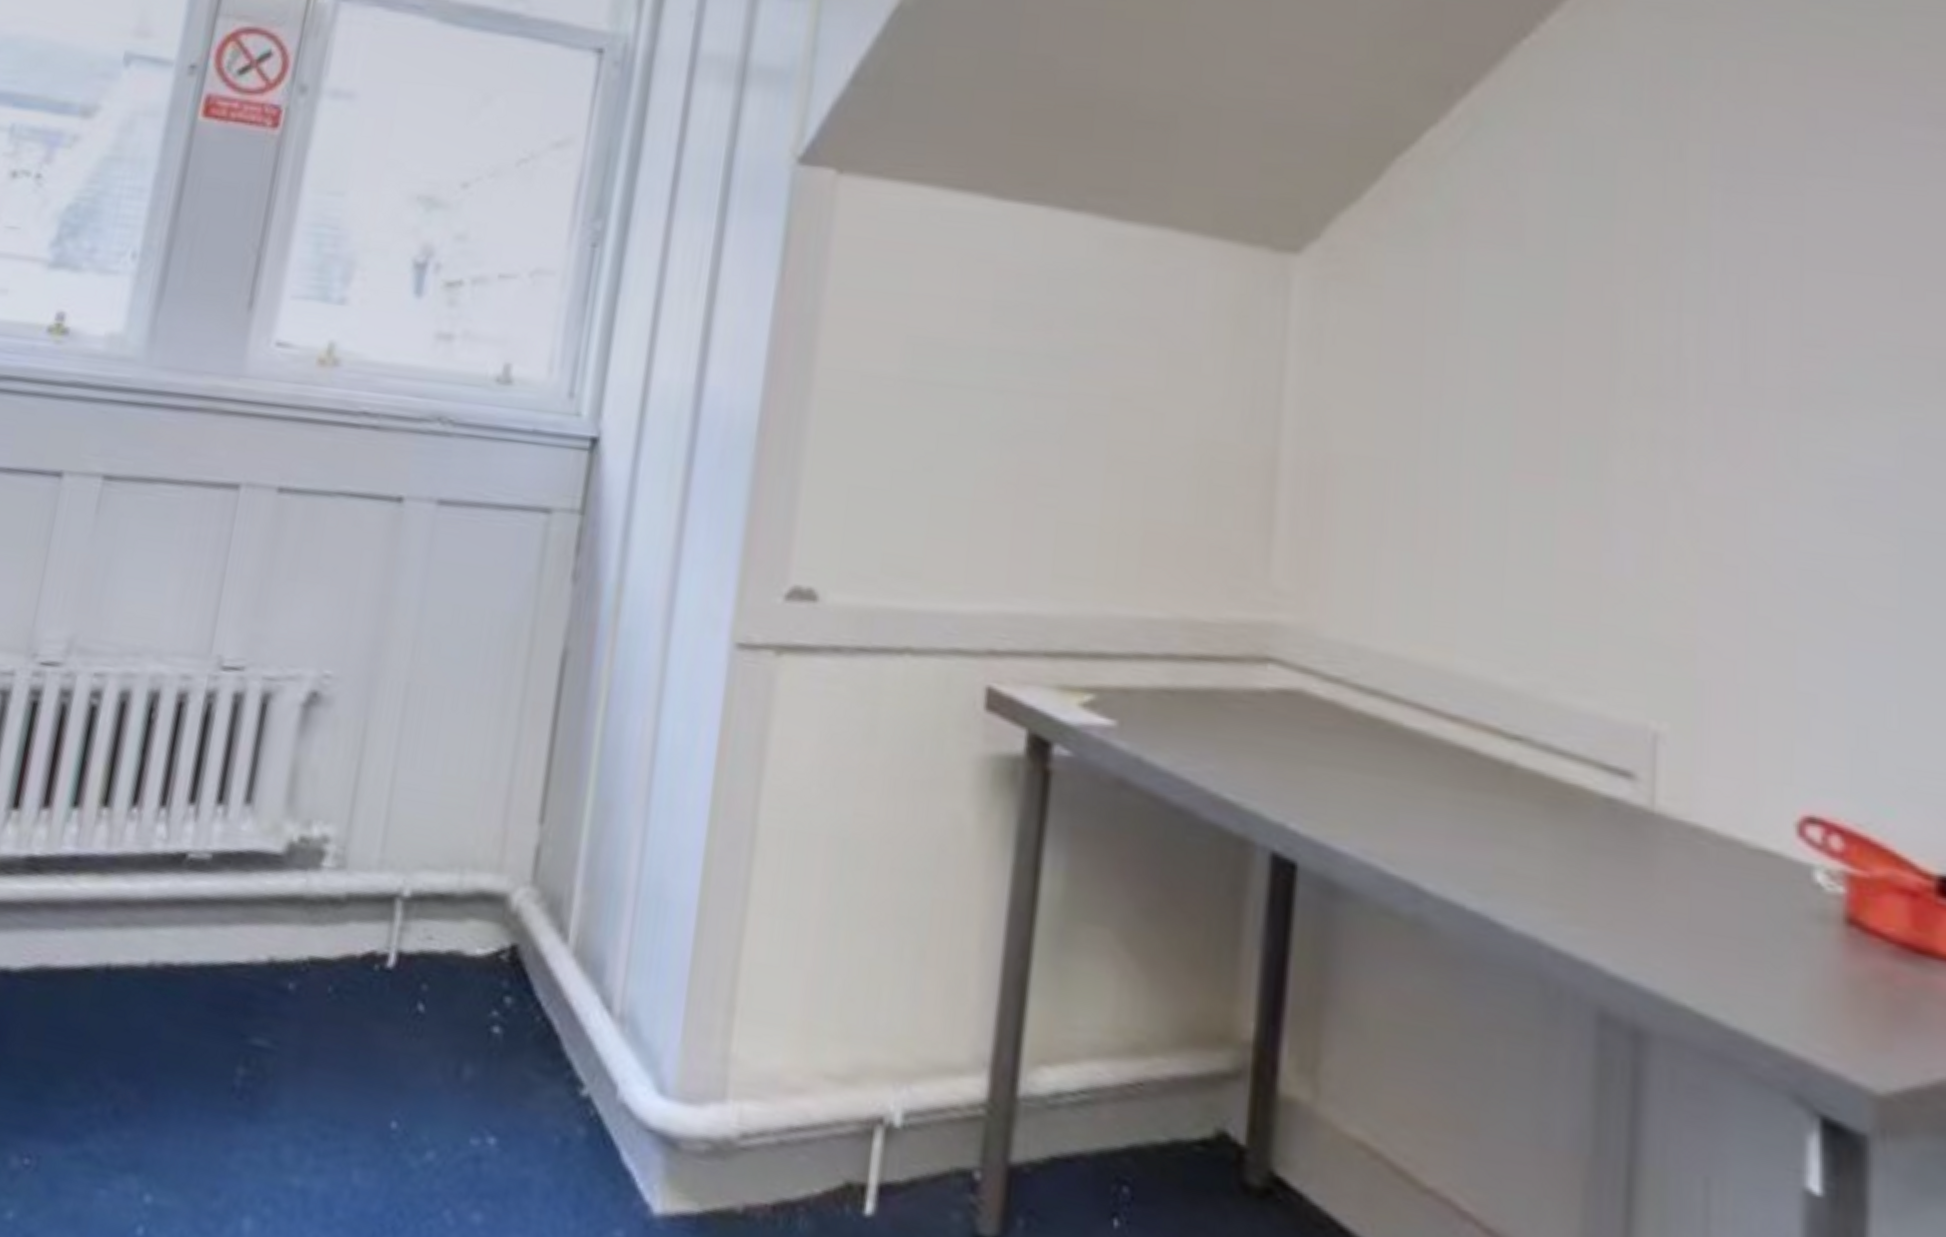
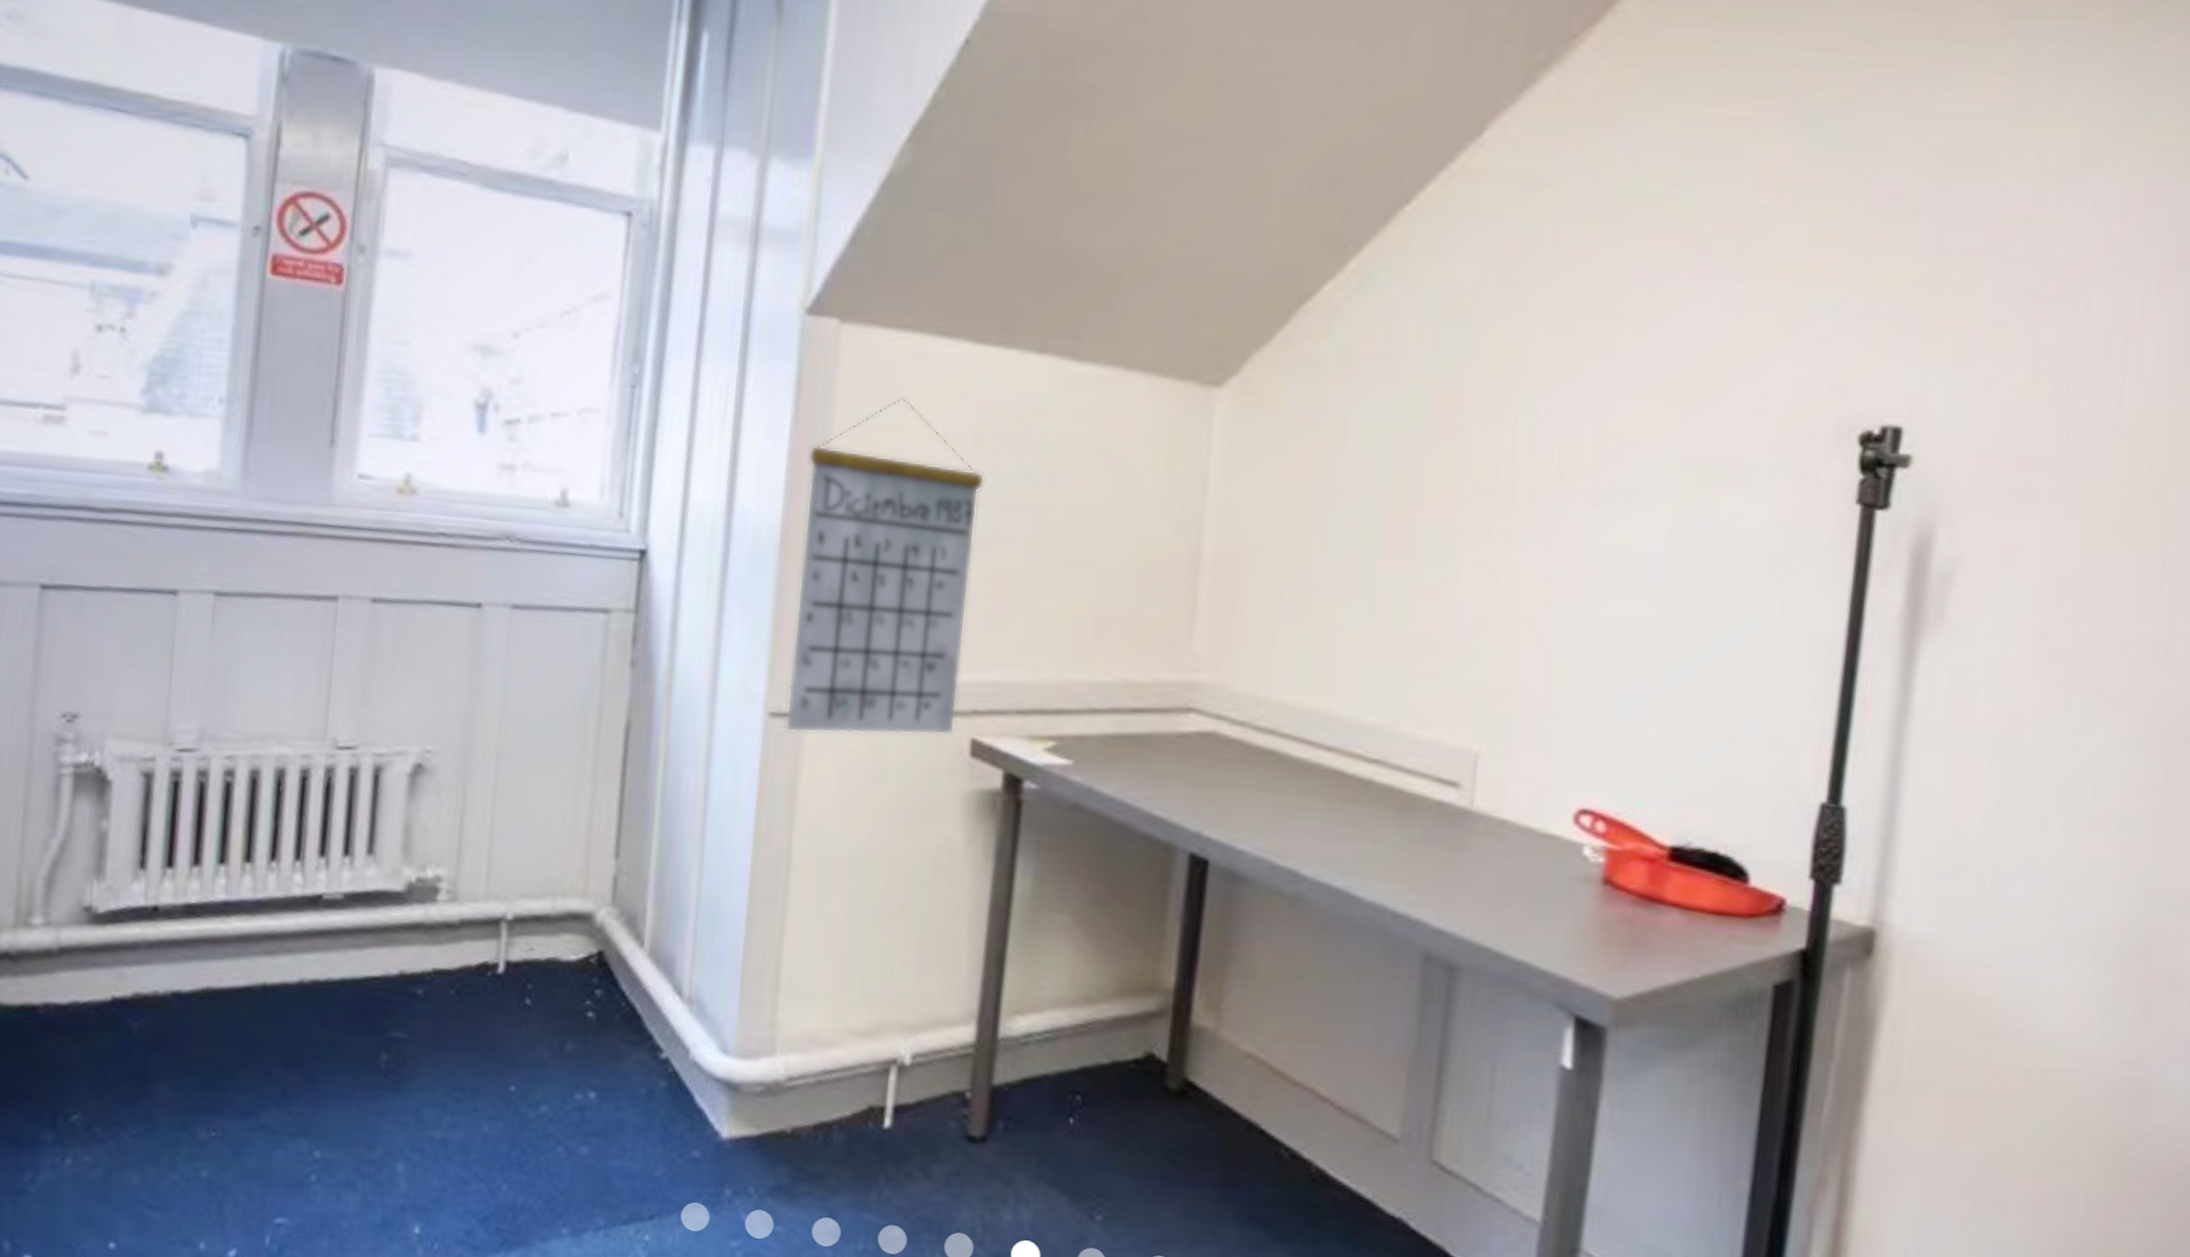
calendar: none [755,261,1007,681] -> present [785,397,985,735]

